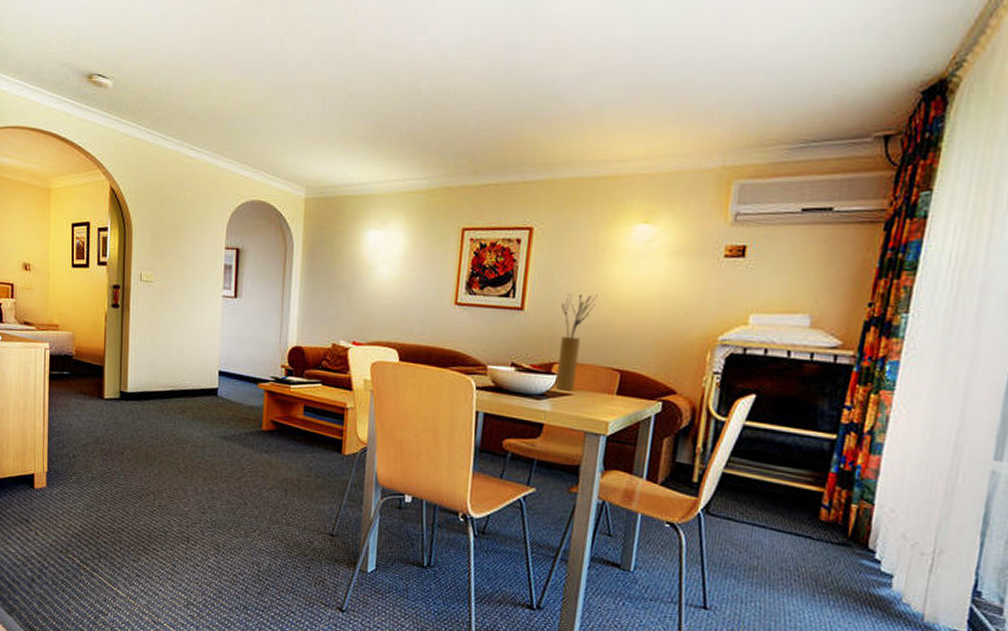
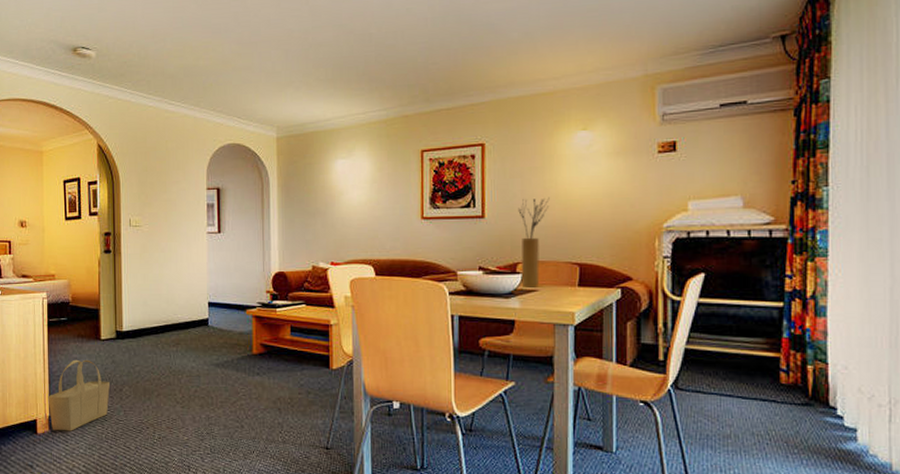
shopping bag: none [46,416,112,490] -> present [48,359,111,431]

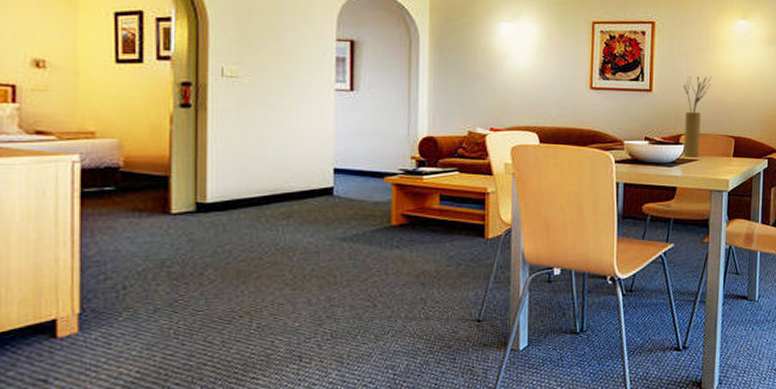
shopping bag: present [48,359,111,431] -> none [77,239,185,332]

